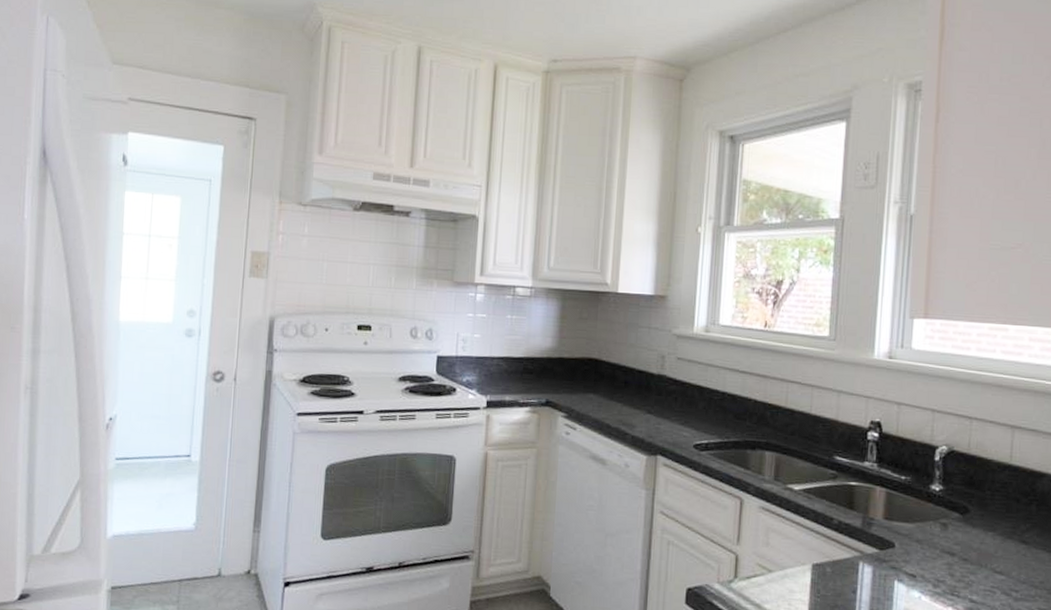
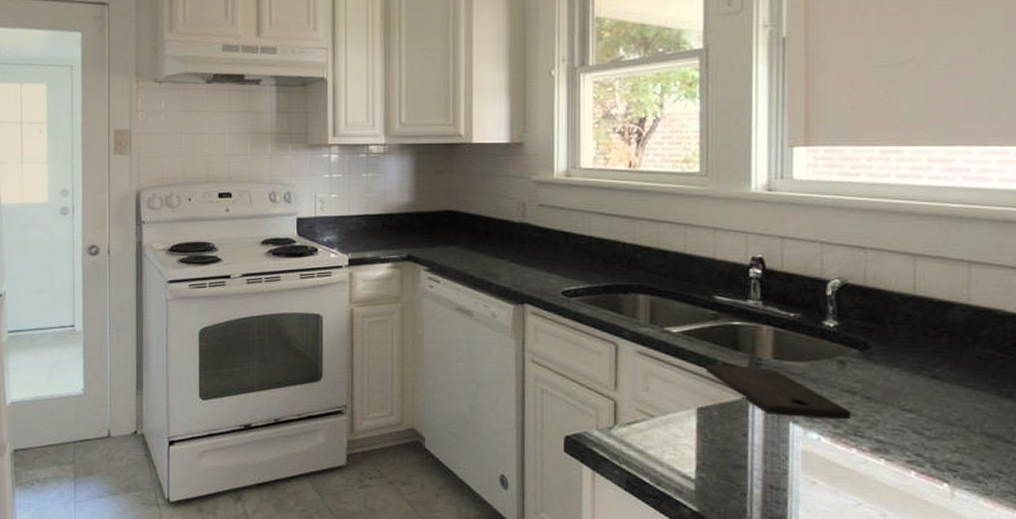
cutting board: none [823,522,950,580] -> present [706,364,851,420]

